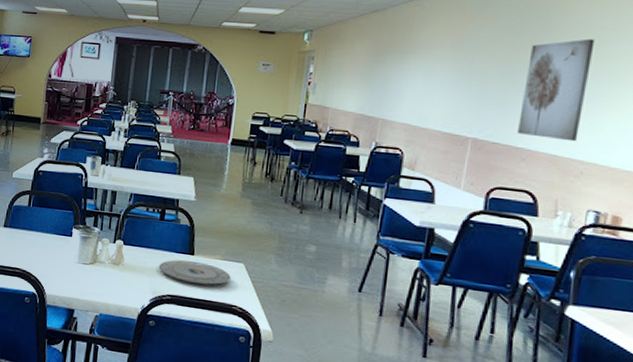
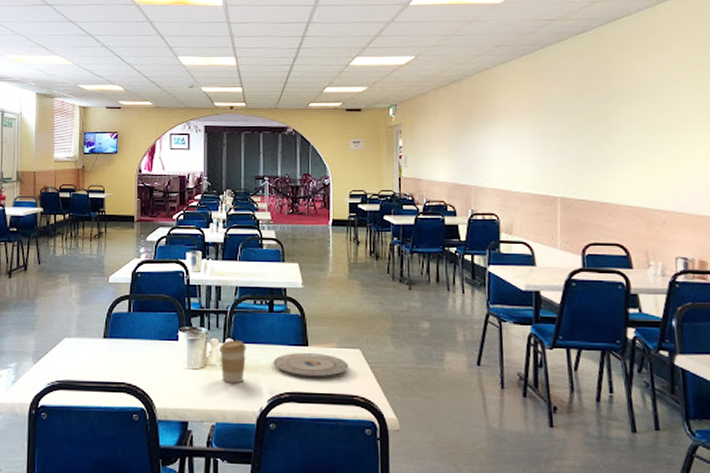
coffee cup: none [109,242,135,282] -> present [220,340,246,384]
wall art: present [518,38,595,142] -> none [598,94,655,192]

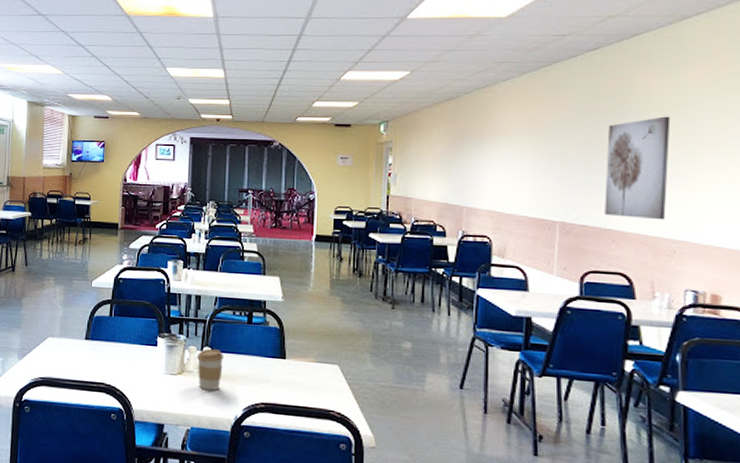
plate: present [273,352,349,379] -> none [249,364,326,392]
wall art: none [598,94,655,192] -> present [604,116,671,220]

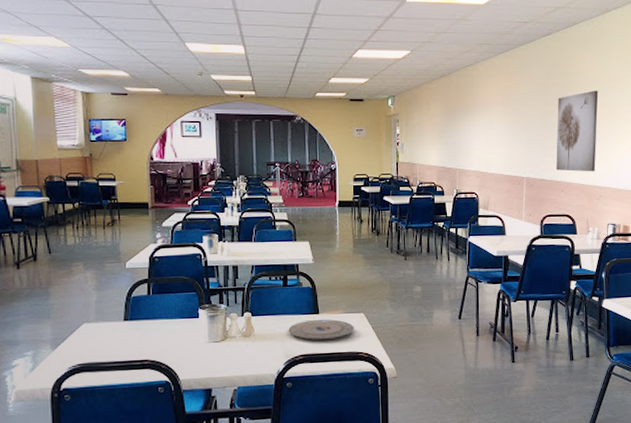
coffee cup: present [197,349,224,391] -> none [238,313,264,352]
plate: none [249,364,326,392] -> present [288,319,354,342]

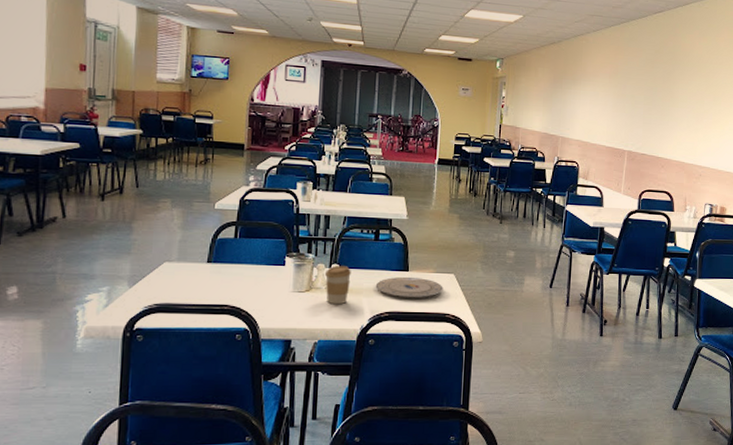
coffee cup: none [238,313,264,352] -> present [325,266,351,305]
wall art: present [556,90,598,172] -> none [658,70,705,151]

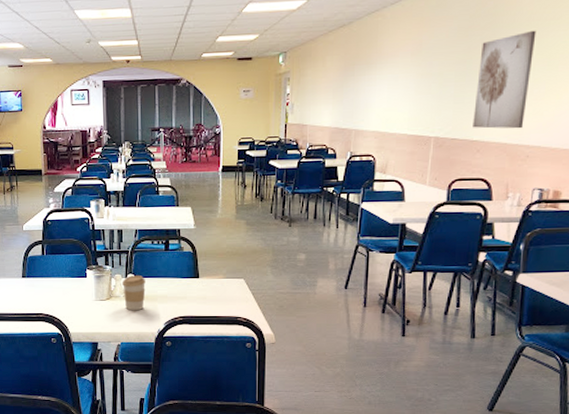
plate: present [375,276,443,300] -> none [169,283,234,304]
wall art: none [658,70,705,151] -> present [473,30,537,129]

